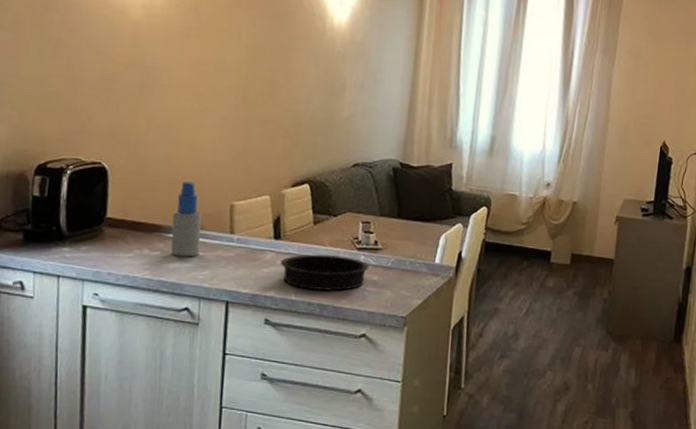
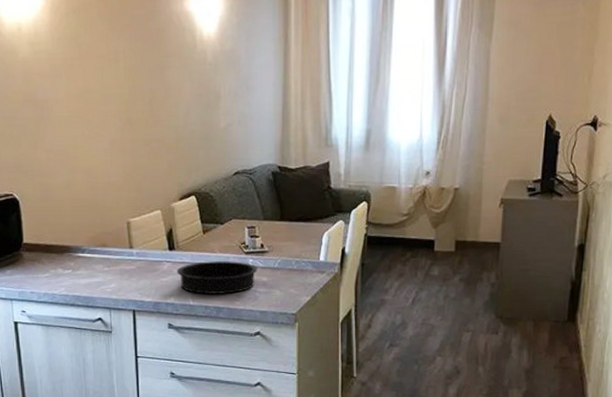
spray bottle: present [171,182,202,257] -> none [78,204,105,273]

